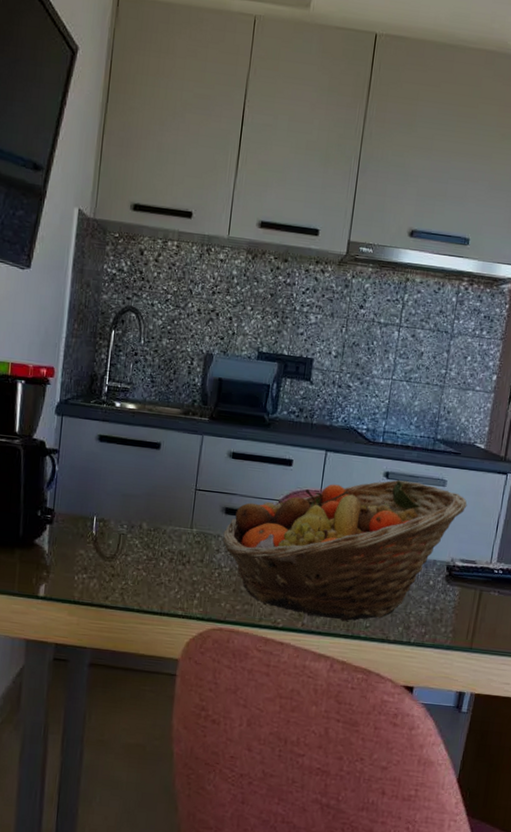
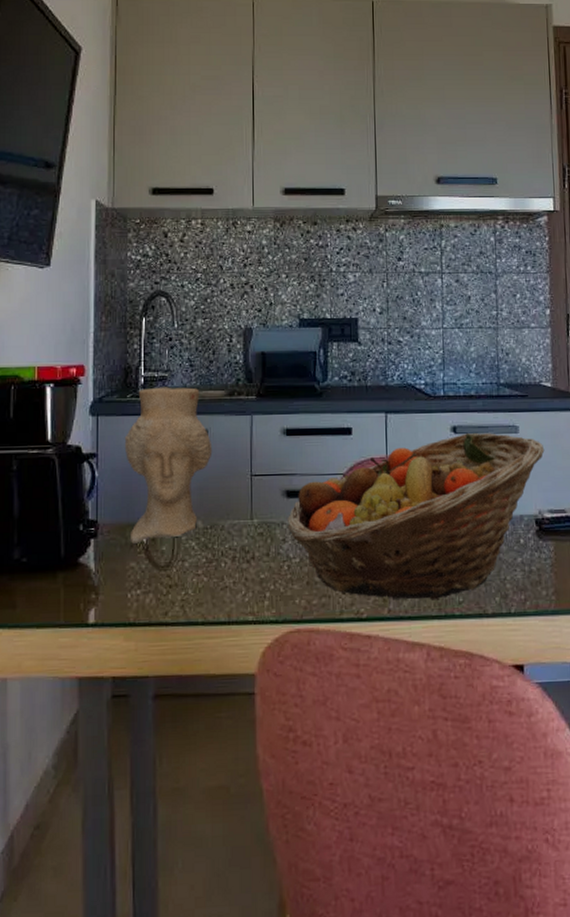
decorative vase: none [82,397,164,535] -> present [124,387,213,544]

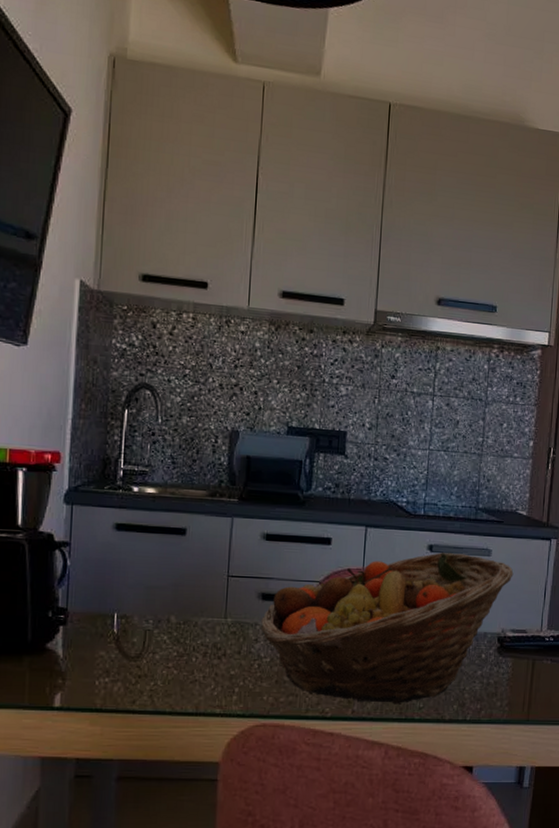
decorative vase: present [124,387,213,544] -> none [99,481,191,634]

